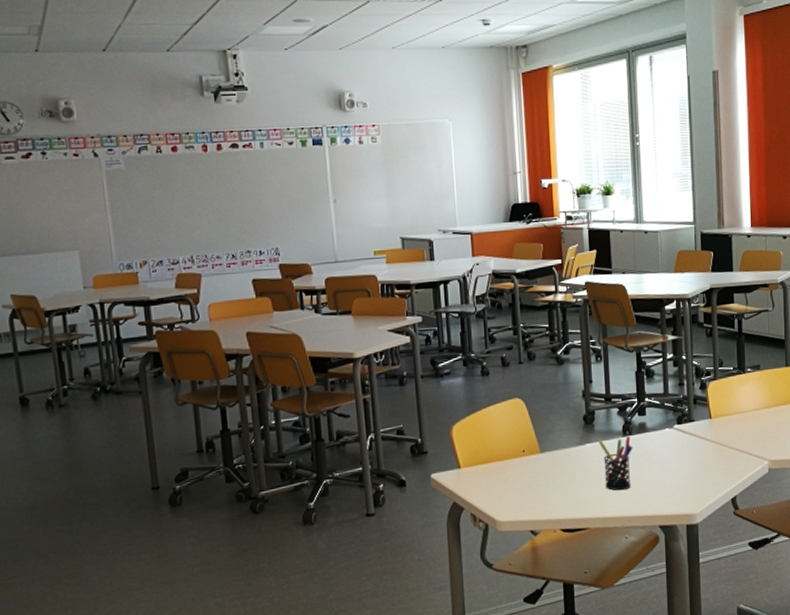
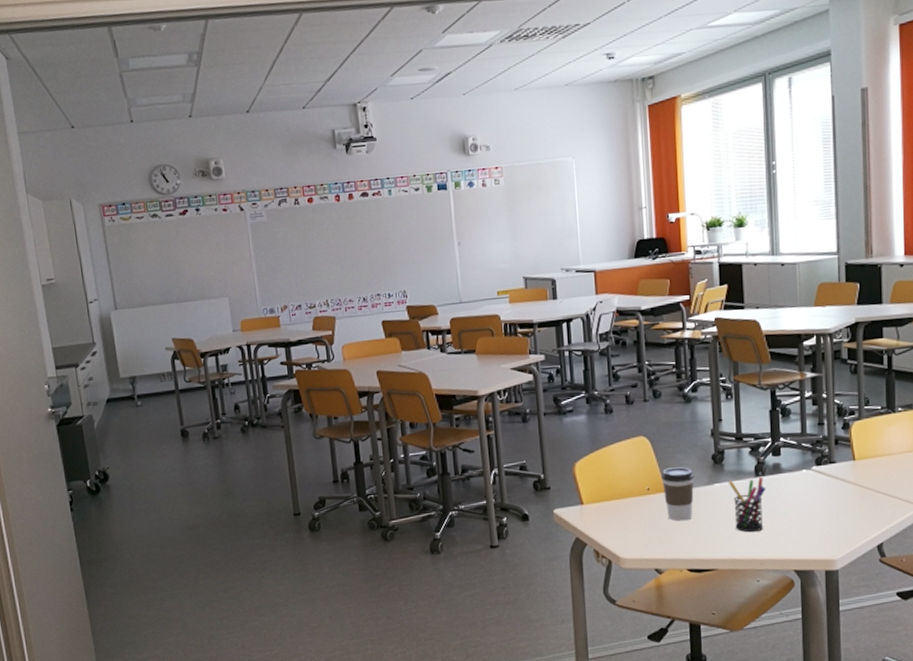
coffee cup: none [536,428,567,482] -> present [661,467,694,521]

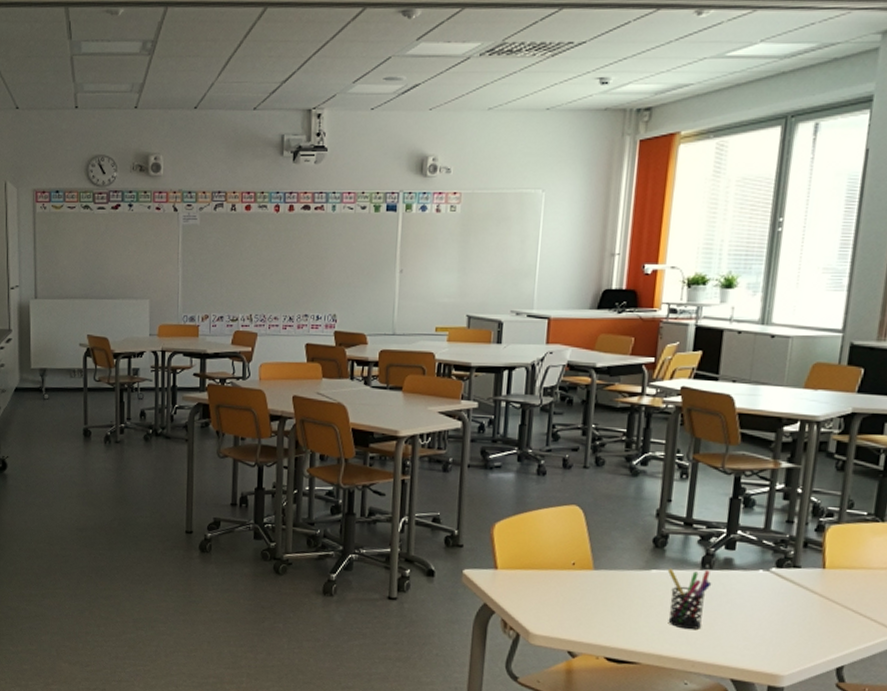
coffee cup: present [661,467,694,521] -> none [590,544,629,605]

